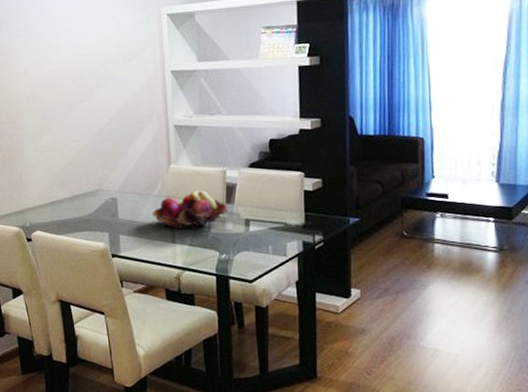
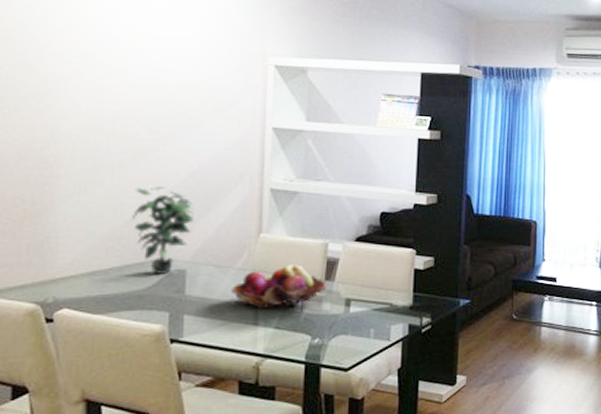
potted plant: none [73,130,119,202] -> present [132,186,195,274]

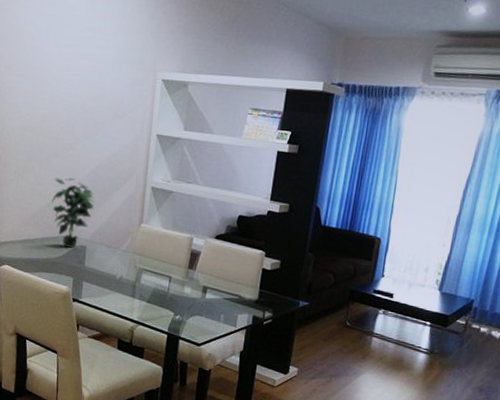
fruit basket: present [230,264,327,308] -> none [116,252,190,287]

